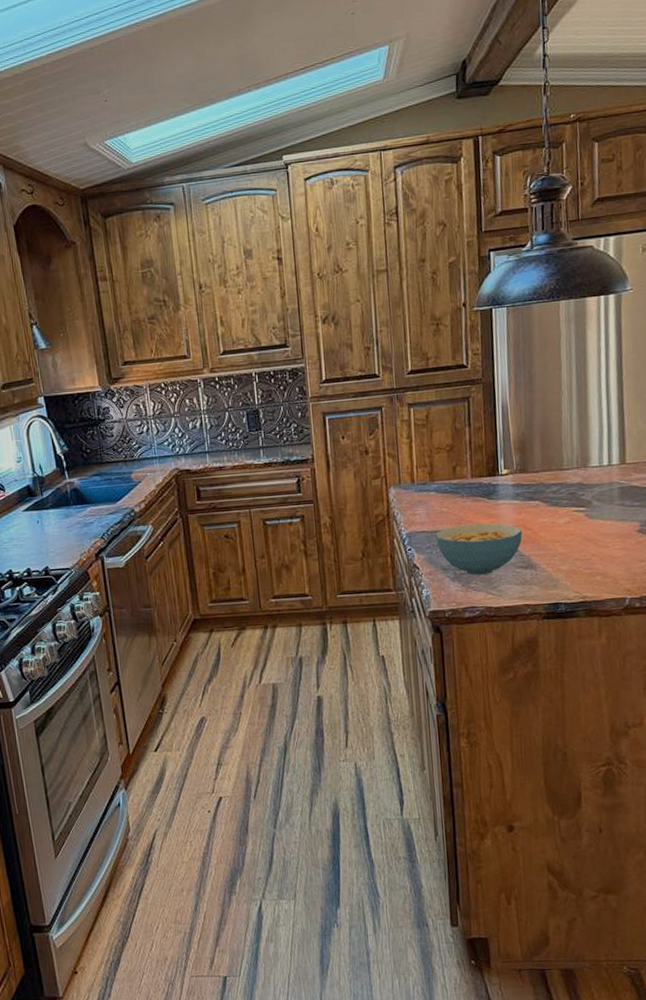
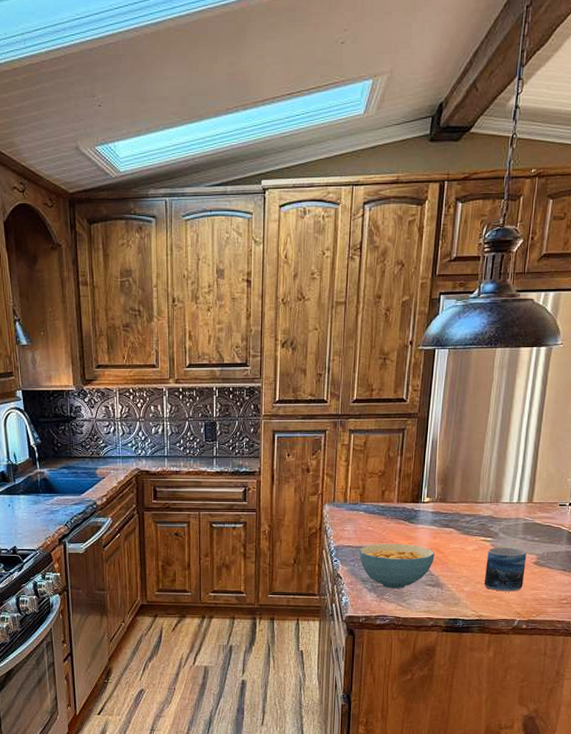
mug: none [582,516,629,567] -> present [484,548,527,592]

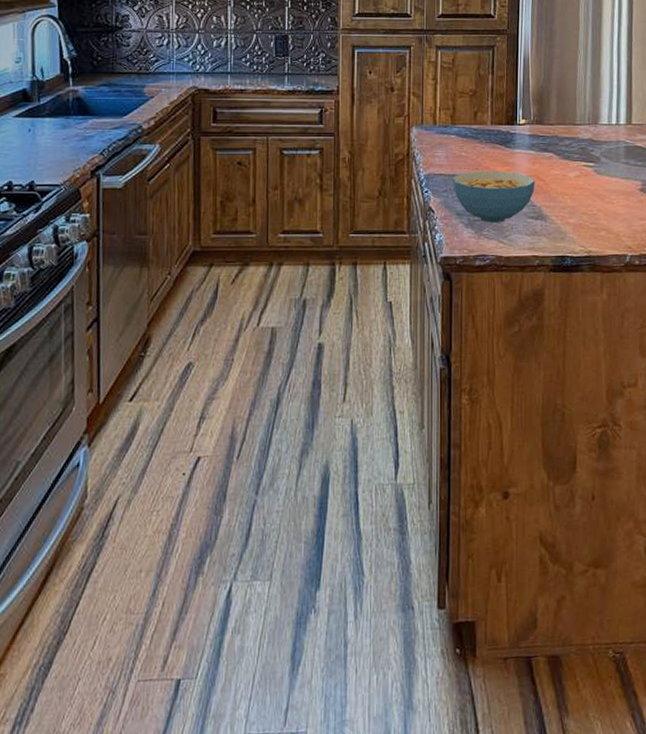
mug: present [484,548,527,592] -> none [590,173,632,223]

